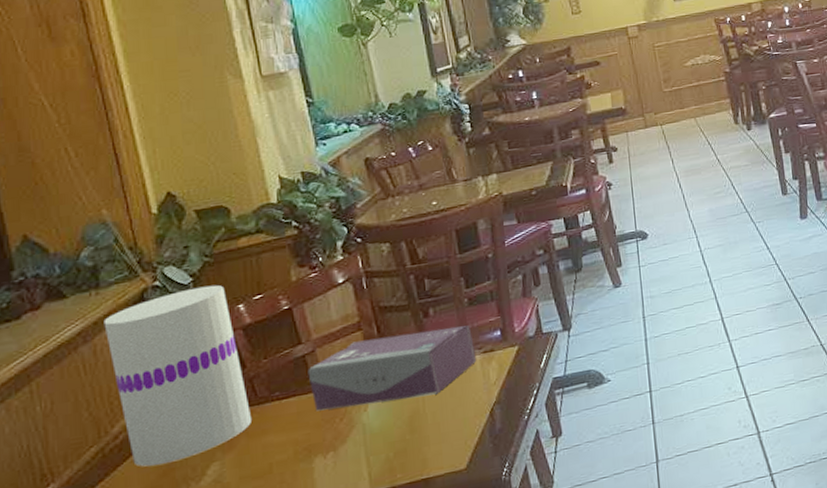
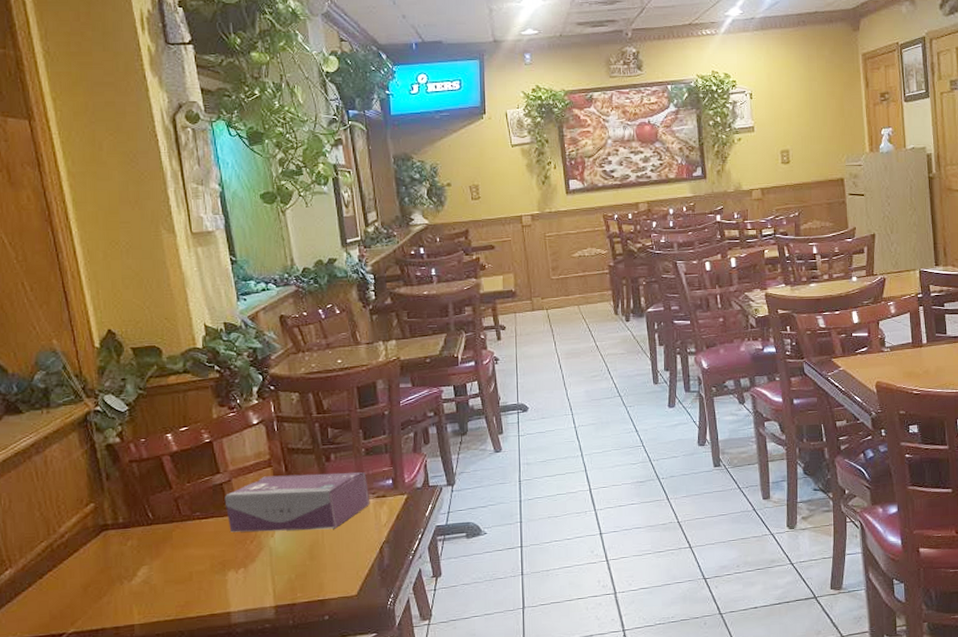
vase: present [103,284,251,467] -> none [53,414,175,564]

